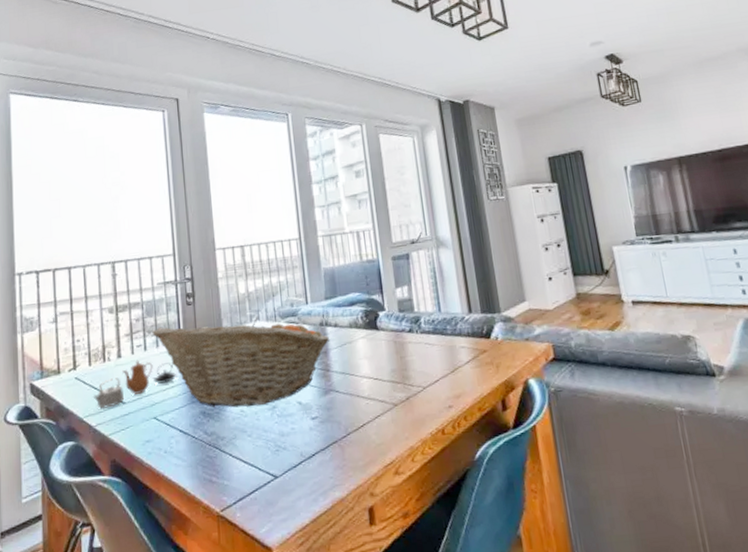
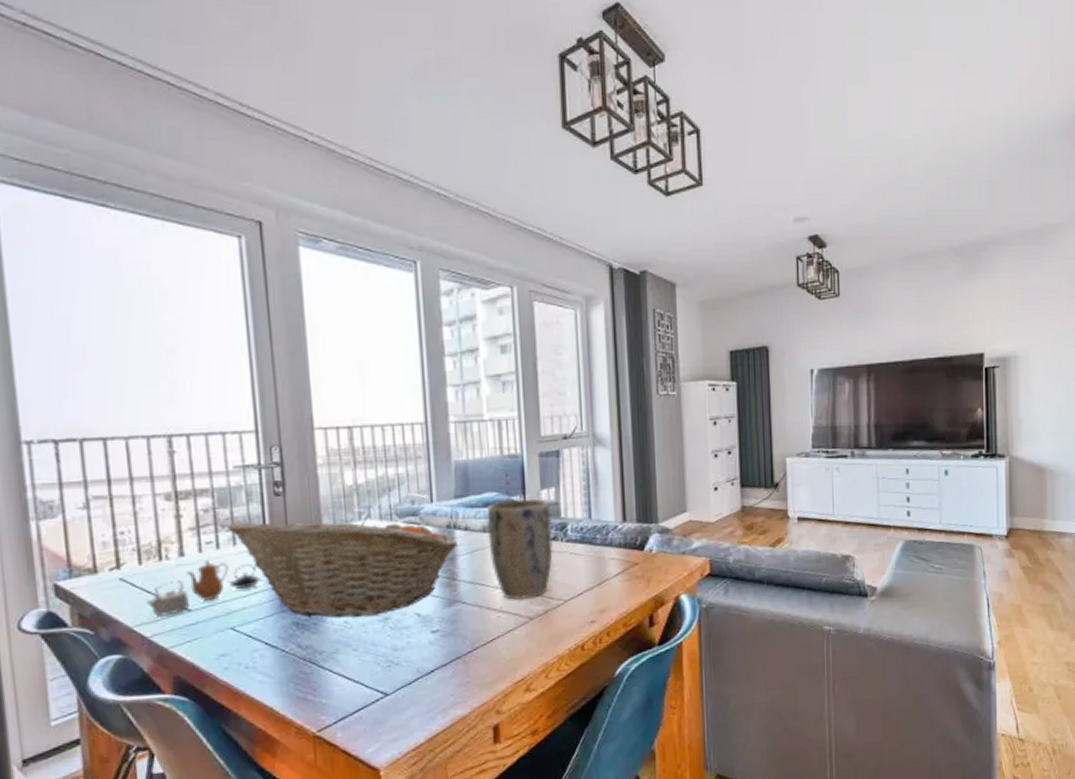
plant pot: none [352,296,411,388] -> present [486,498,553,600]

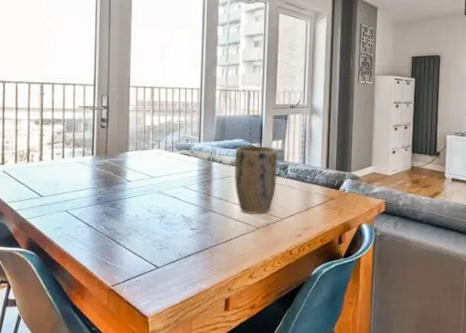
teapot: present [145,559,262,617] -> none [16,164,88,198]
fruit basket: present [227,513,459,618] -> none [70,142,214,213]

